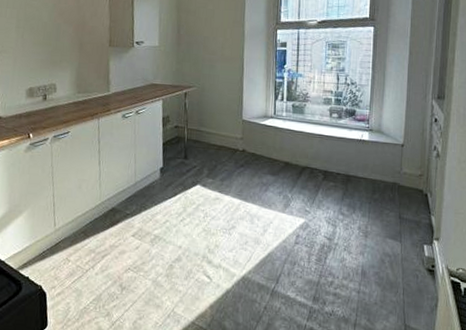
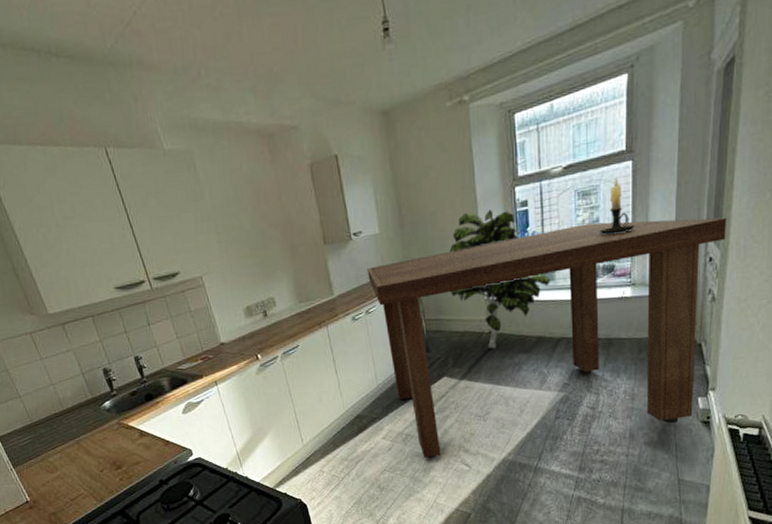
dining table: none [142,70,449,267] -> present [367,217,727,458]
indoor plant: none [213,43,301,167] -> present [449,210,551,349]
candle holder: none [343,38,374,85] -> present [598,177,635,236]

